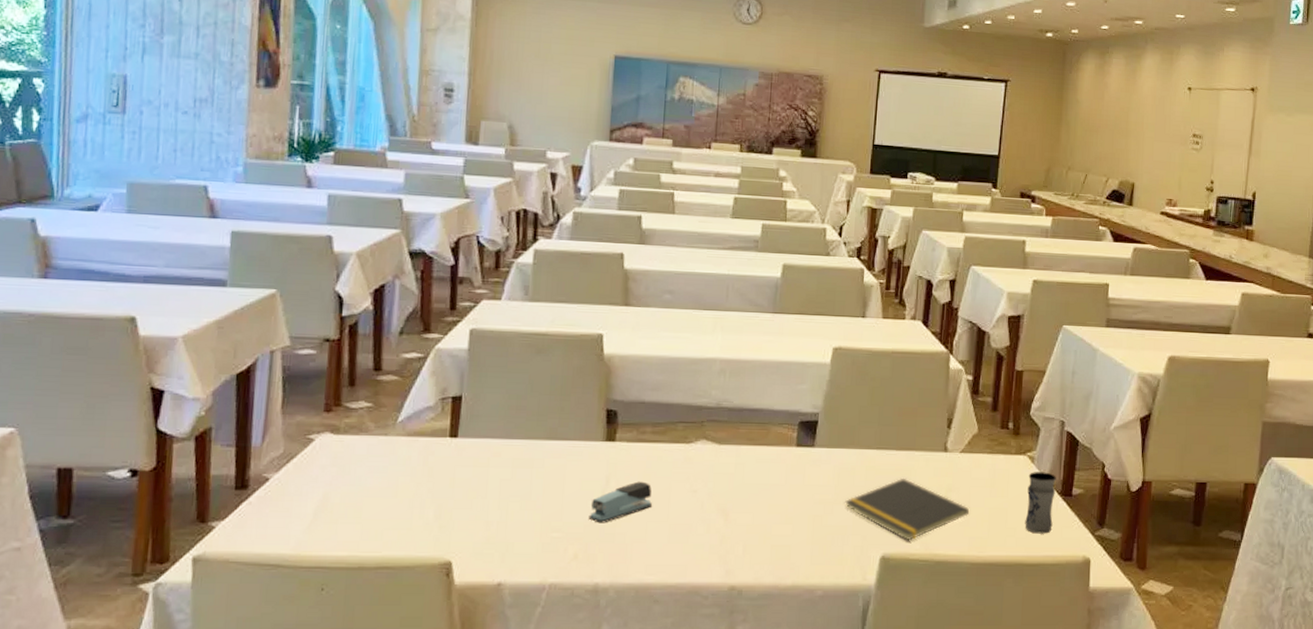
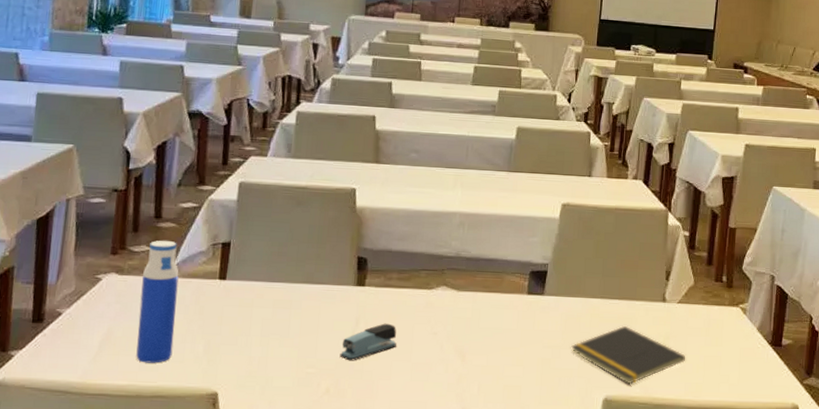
water bottle: none [357,394,404,531] -> present [136,240,179,363]
jar: present [1025,472,1056,534] -> none [737,322,767,381]

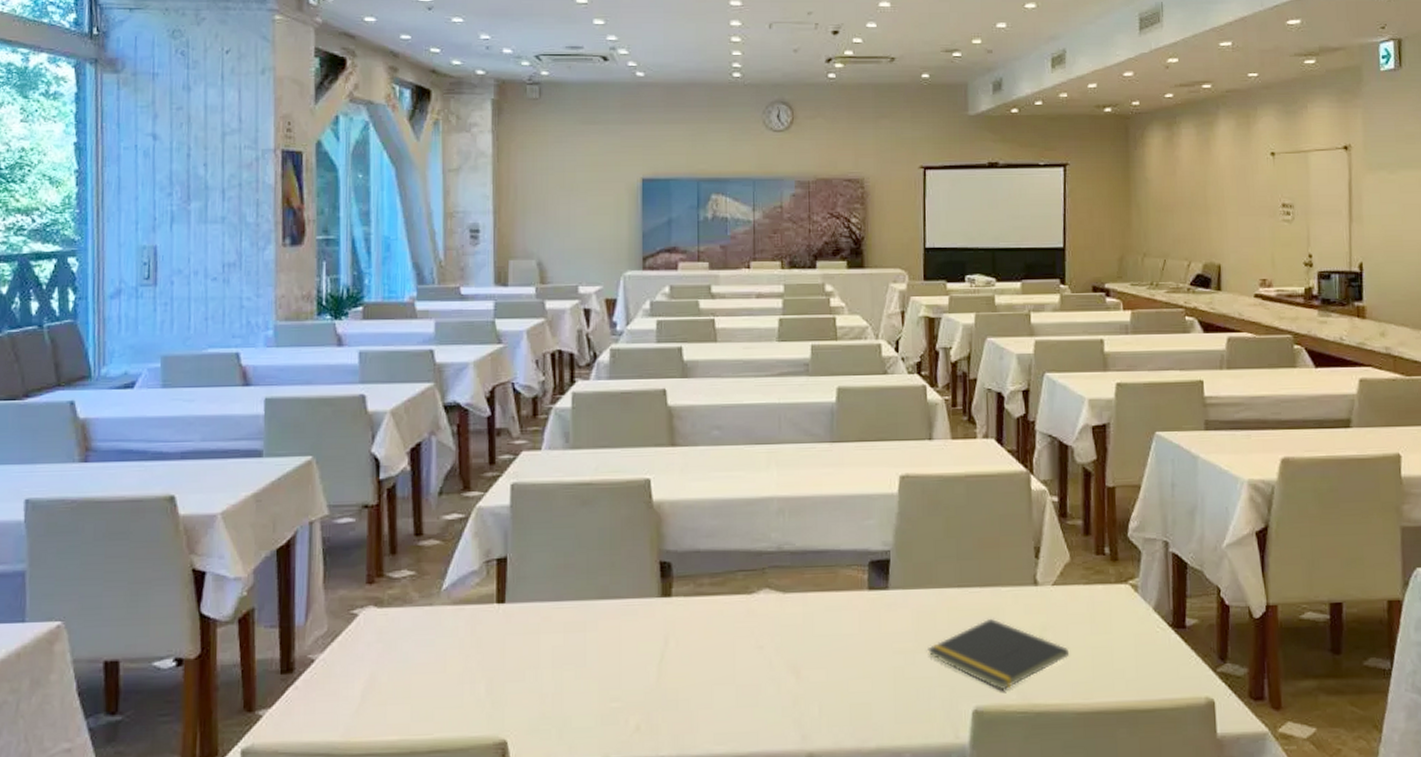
water bottle: present [136,240,179,363] -> none [405,561,450,712]
stapler: present [339,323,396,361] -> none [648,639,715,690]

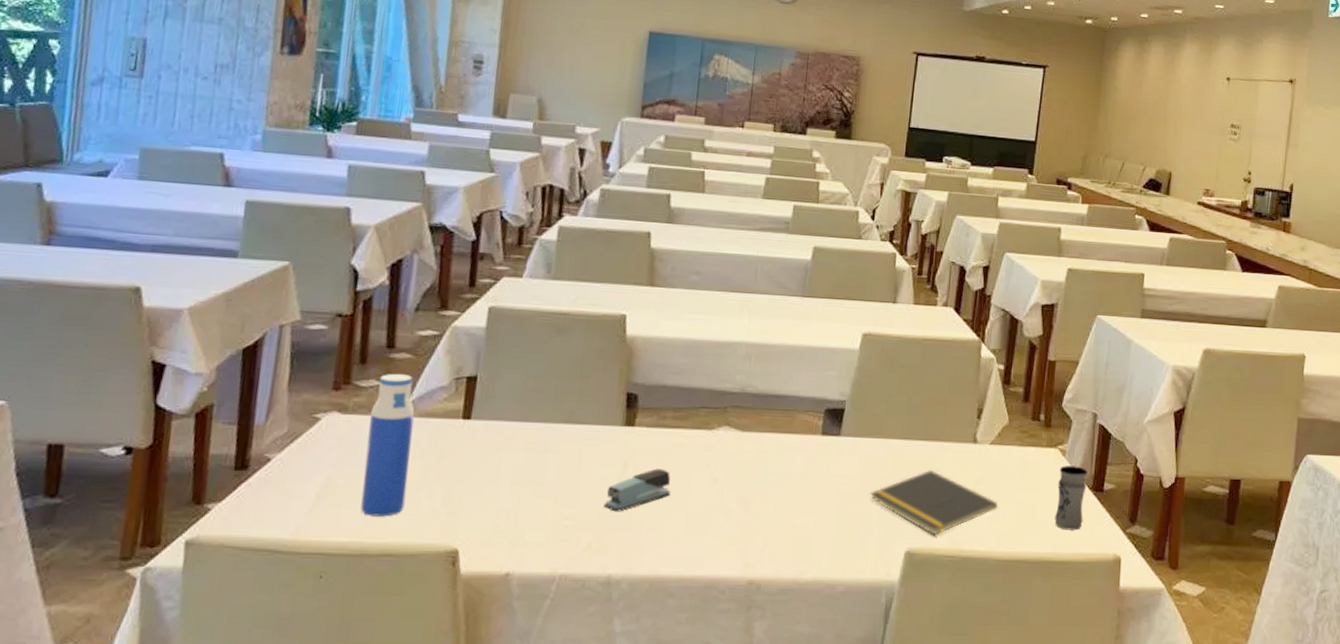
water bottle: none [405,561,450,712] -> present [360,373,415,517]
stapler: none [648,639,715,690] -> present [603,468,671,512]
jar: none [1133,601,1167,674] -> present [1054,465,1088,530]

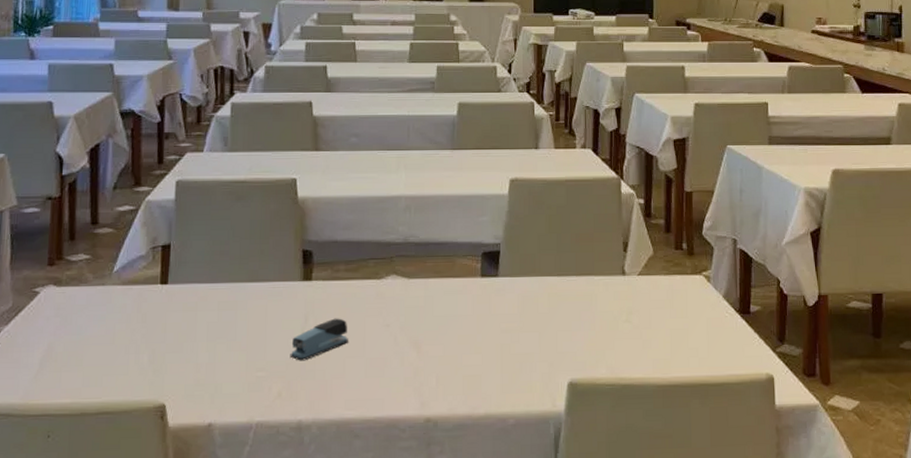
water bottle: present [360,373,415,517] -> none [79,246,119,378]
notepad: present [870,469,998,536] -> none [530,303,651,366]
jar: present [1054,465,1088,530] -> none [706,290,734,353]

